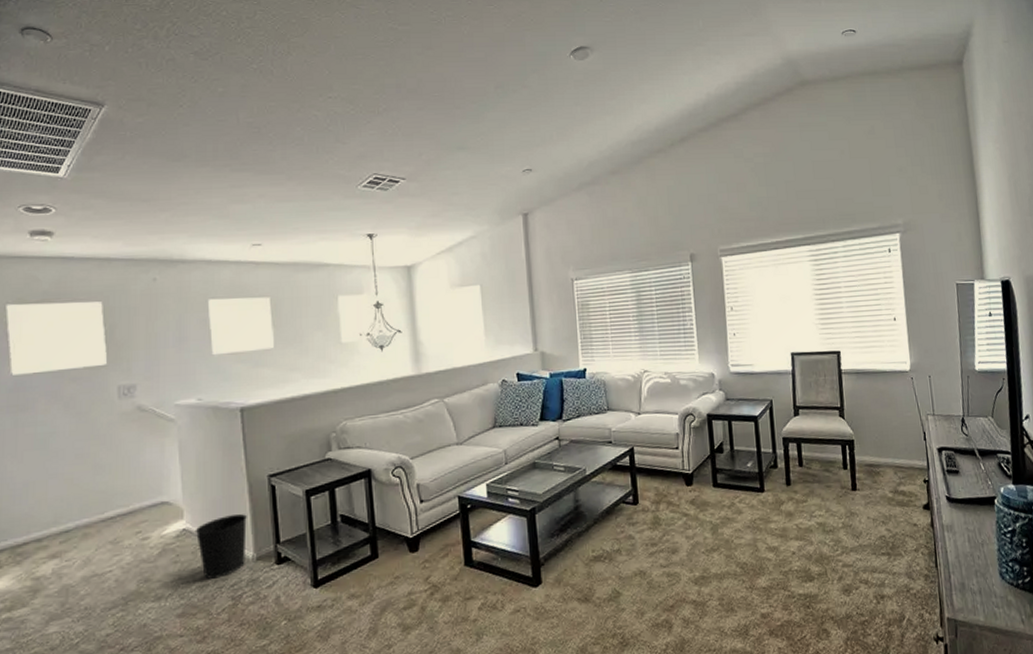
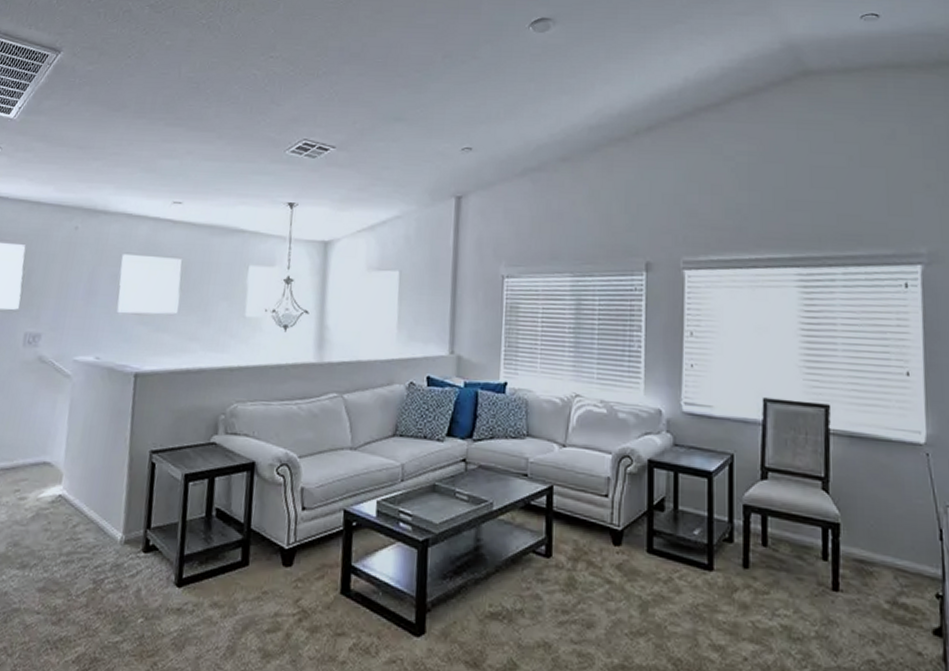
wastebasket: present [195,514,247,579] -> none [69,488,123,556]

